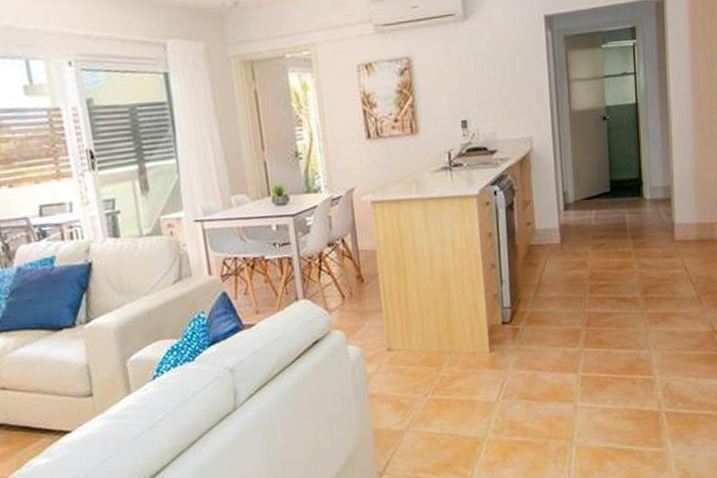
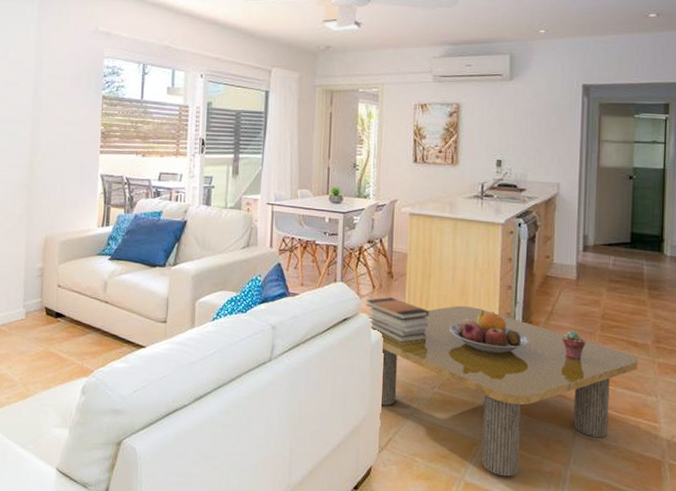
book stack: none [336,304,413,354] -> present [365,297,430,343]
coffee table: none [342,296,629,468] -> present [367,305,638,477]
fruit bowl: none [434,296,520,344] -> present [449,309,529,354]
potted succulent: none [553,299,577,330] -> present [563,330,586,360]

